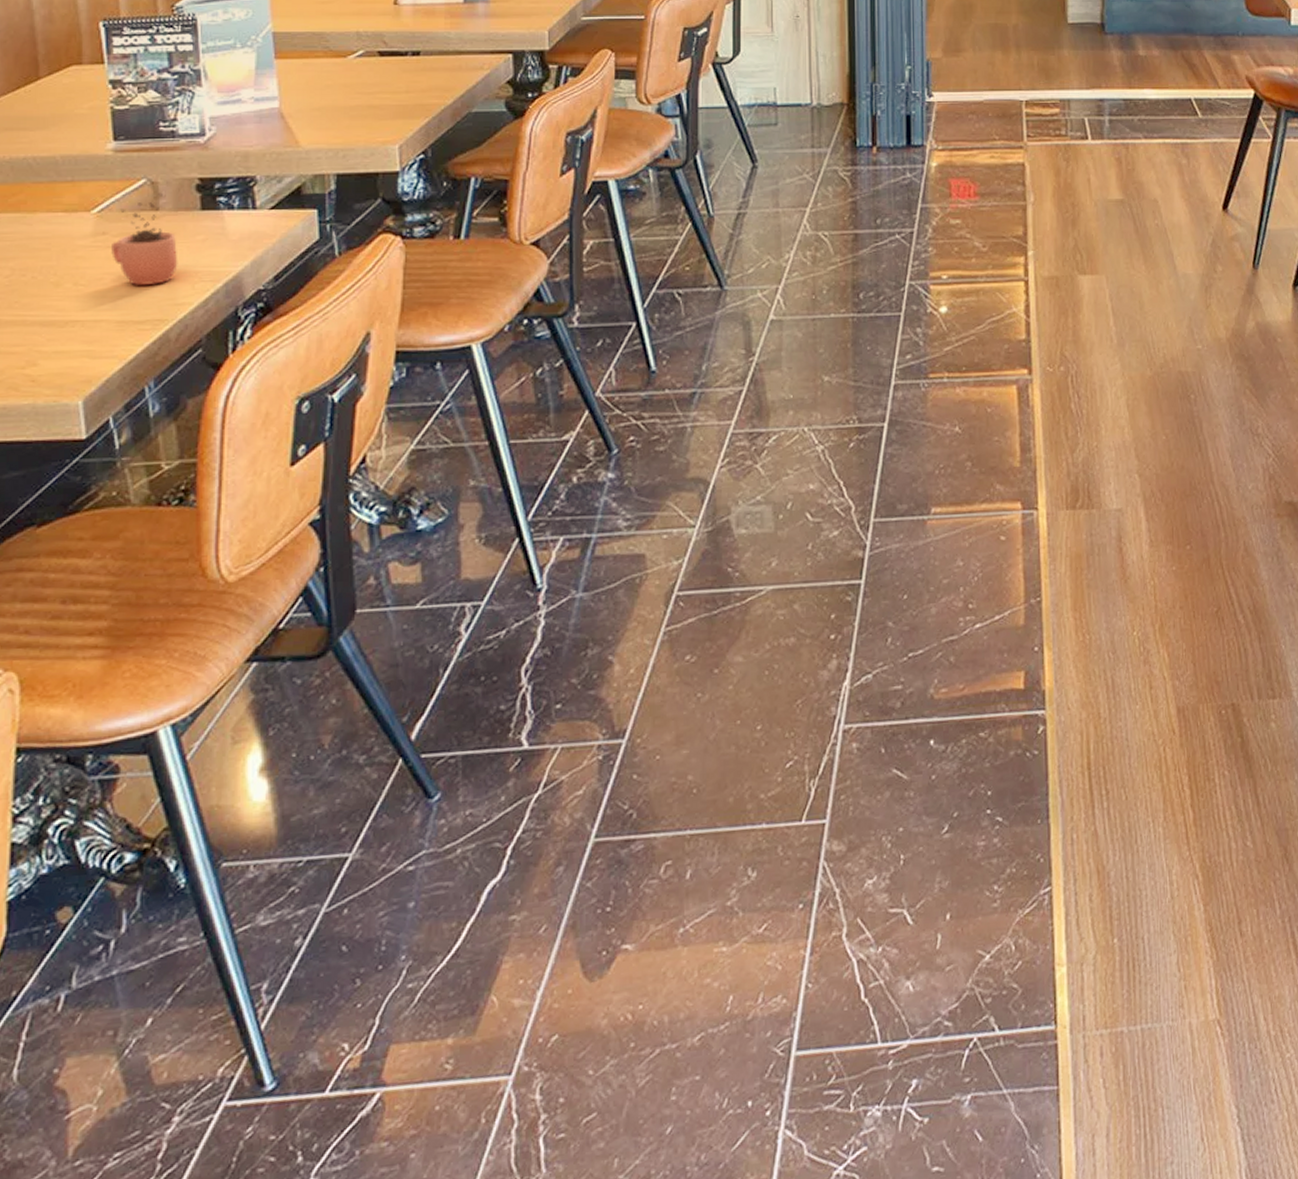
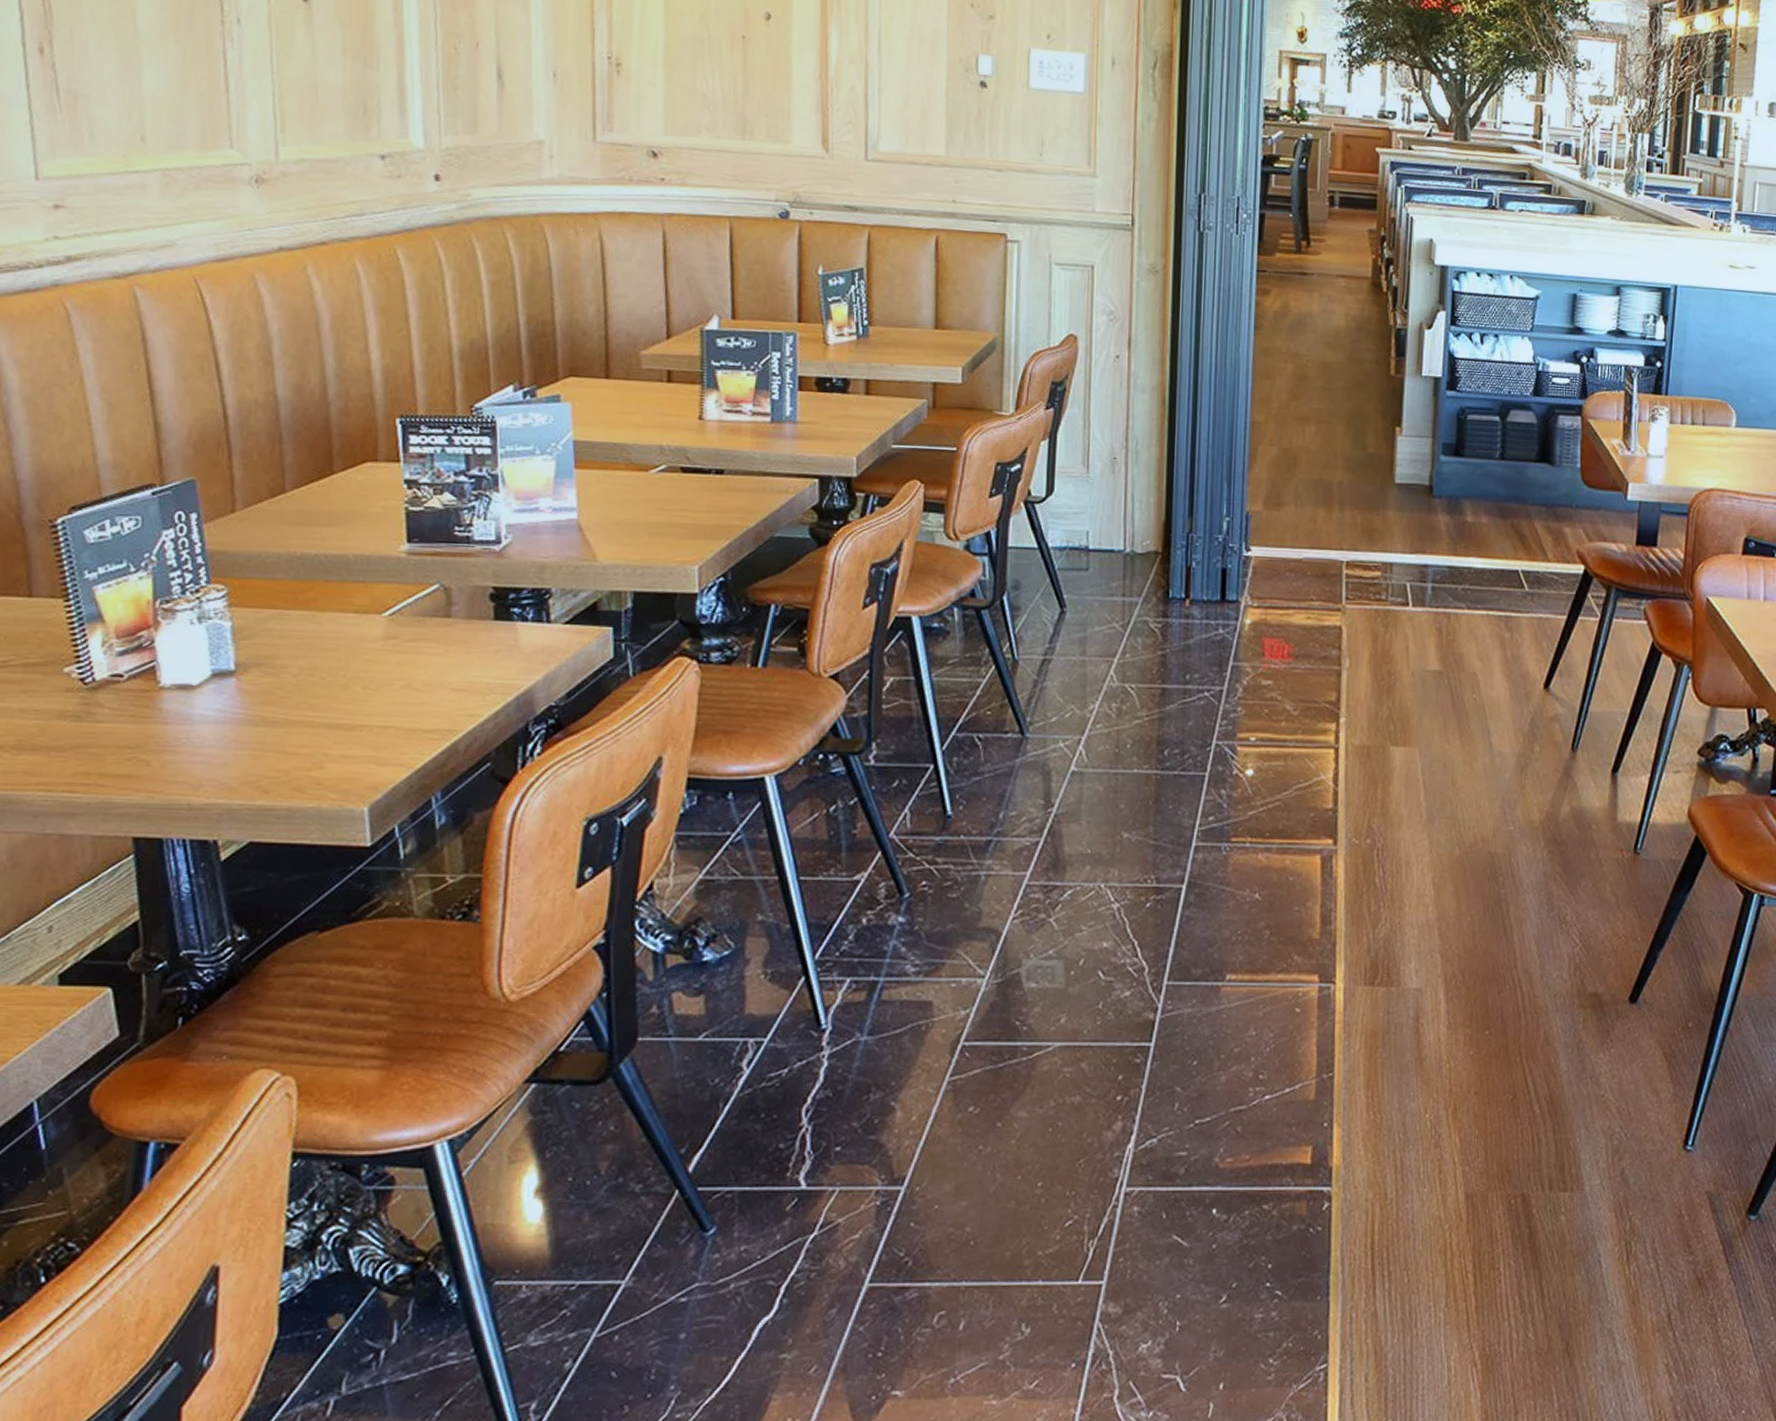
cocoa: present [111,192,178,285] -> none [402,599,470,694]

